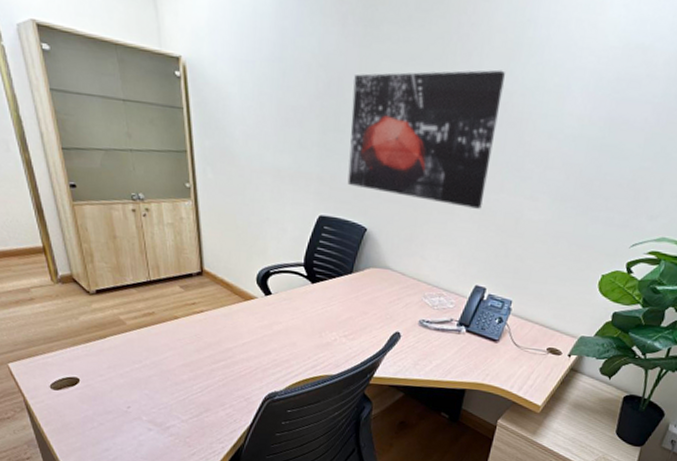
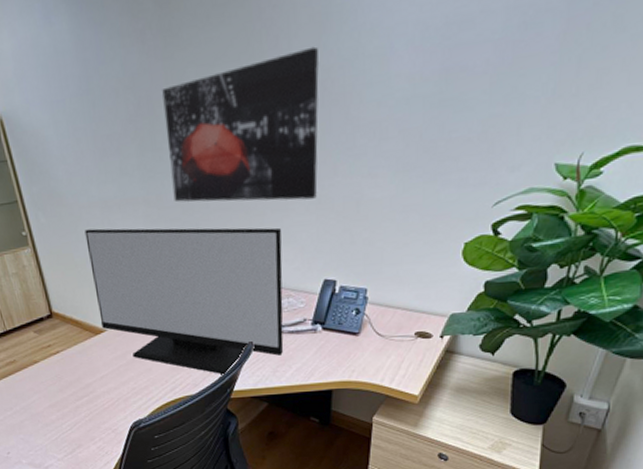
monitor: none [251,194,445,361] -> present [84,227,284,375]

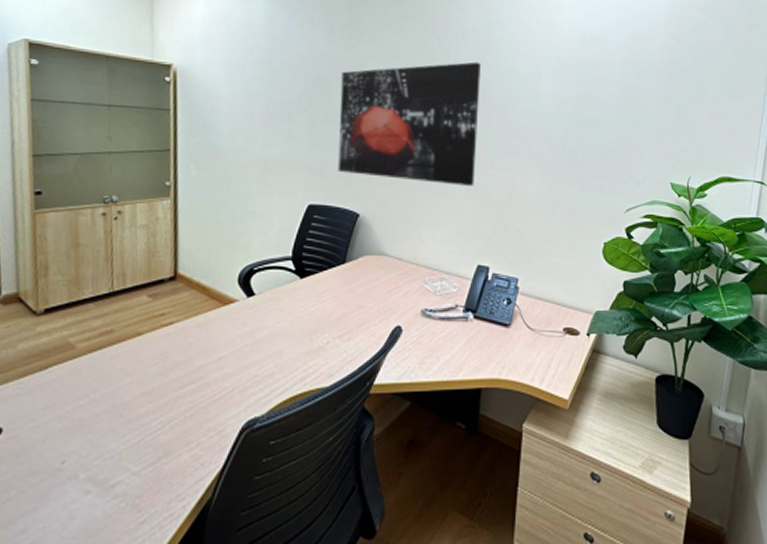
monitor: present [84,227,284,375] -> none [232,188,440,364]

